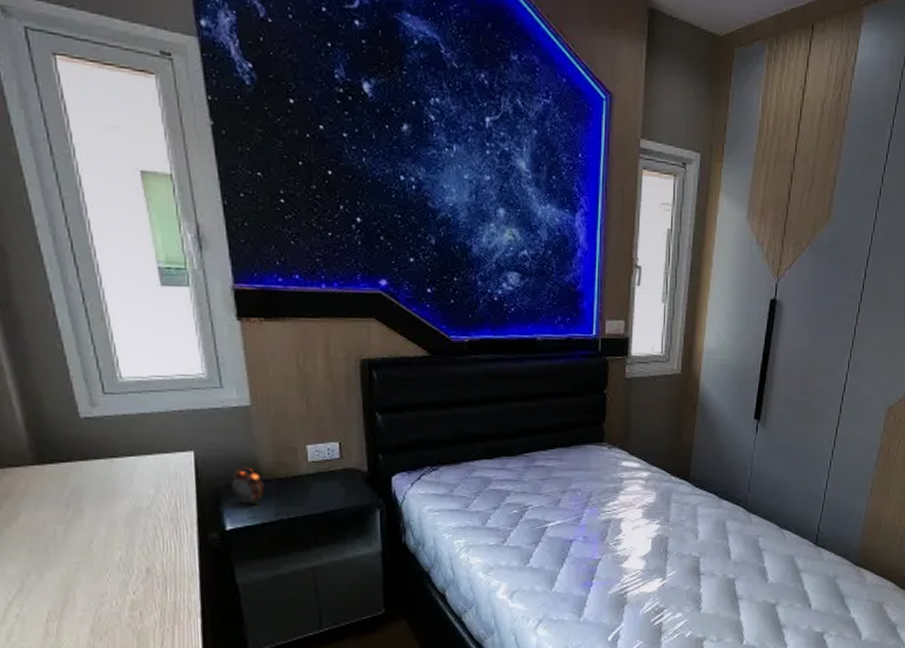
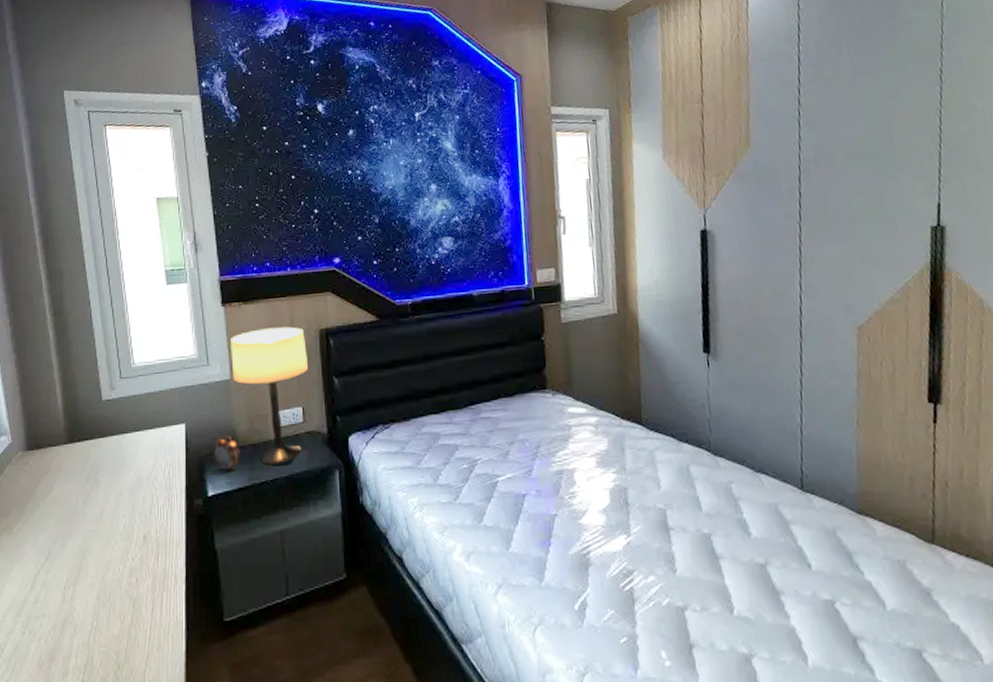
table lamp: none [250,351,348,502] -> present [231,326,309,467]

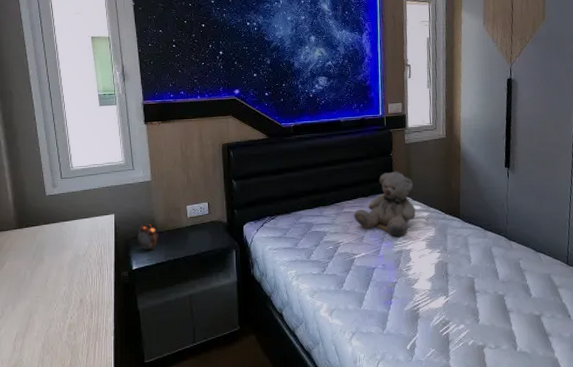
table lamp: present [231,326,309,467] -> none [151,141,214,247]
teddy bear: none [494,361,580,452] -> present [353,171,416,237]

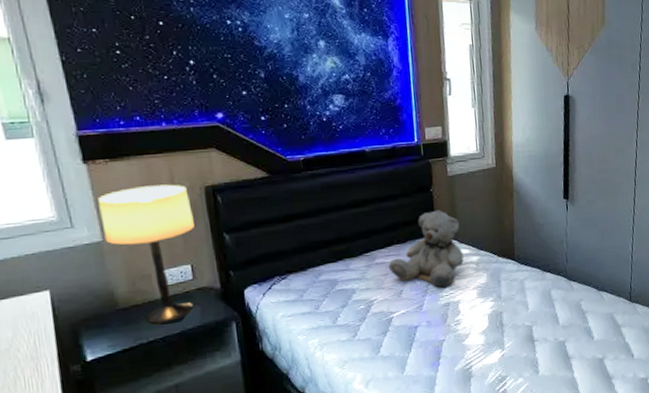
alarm clock: present [137,223,158,251] -> none [89,298,123,335]
table lamp: none [151,141,214,247] -> present [98,184,196,325]

